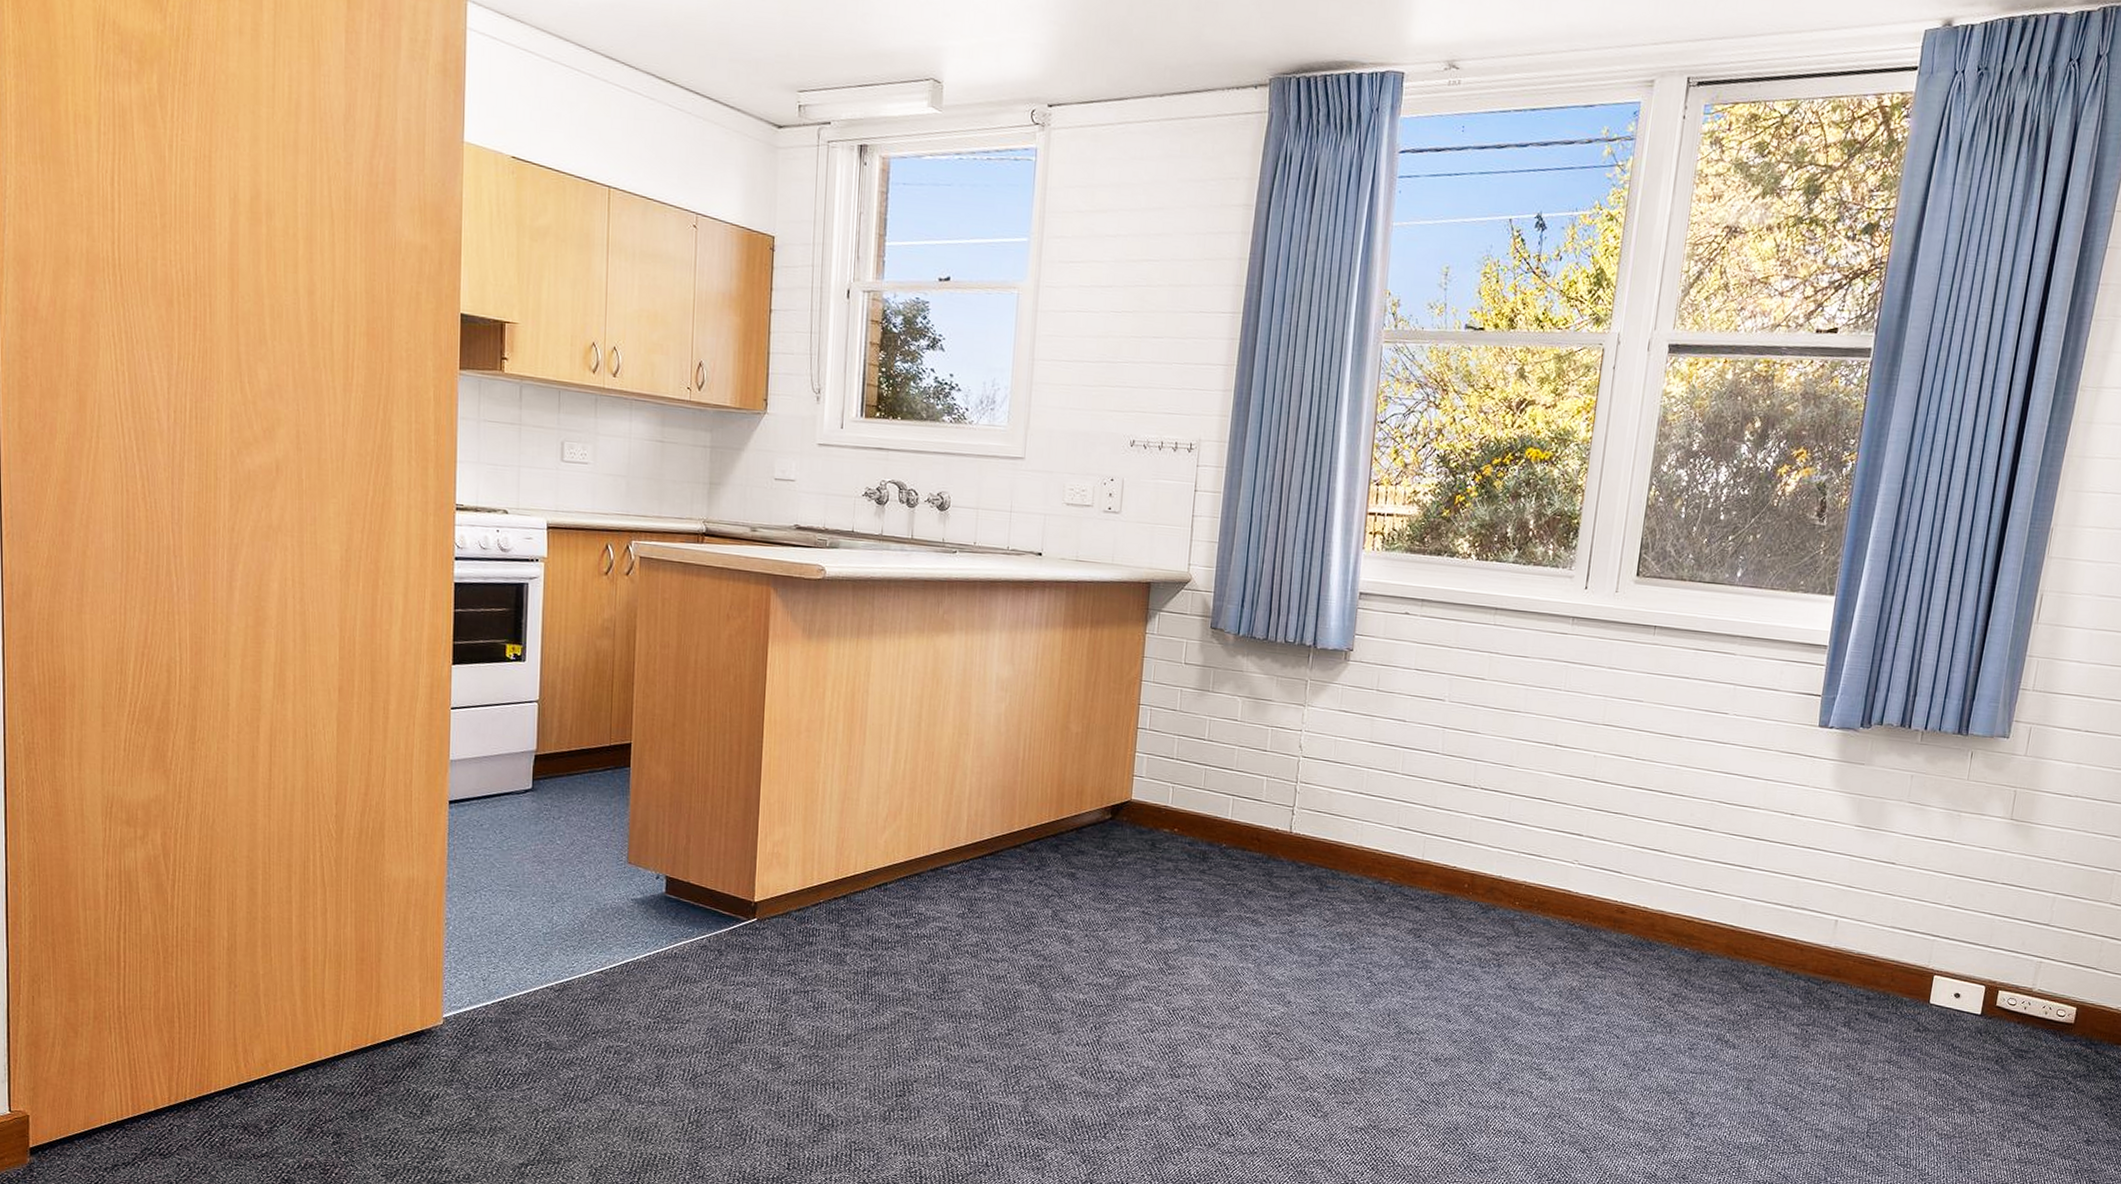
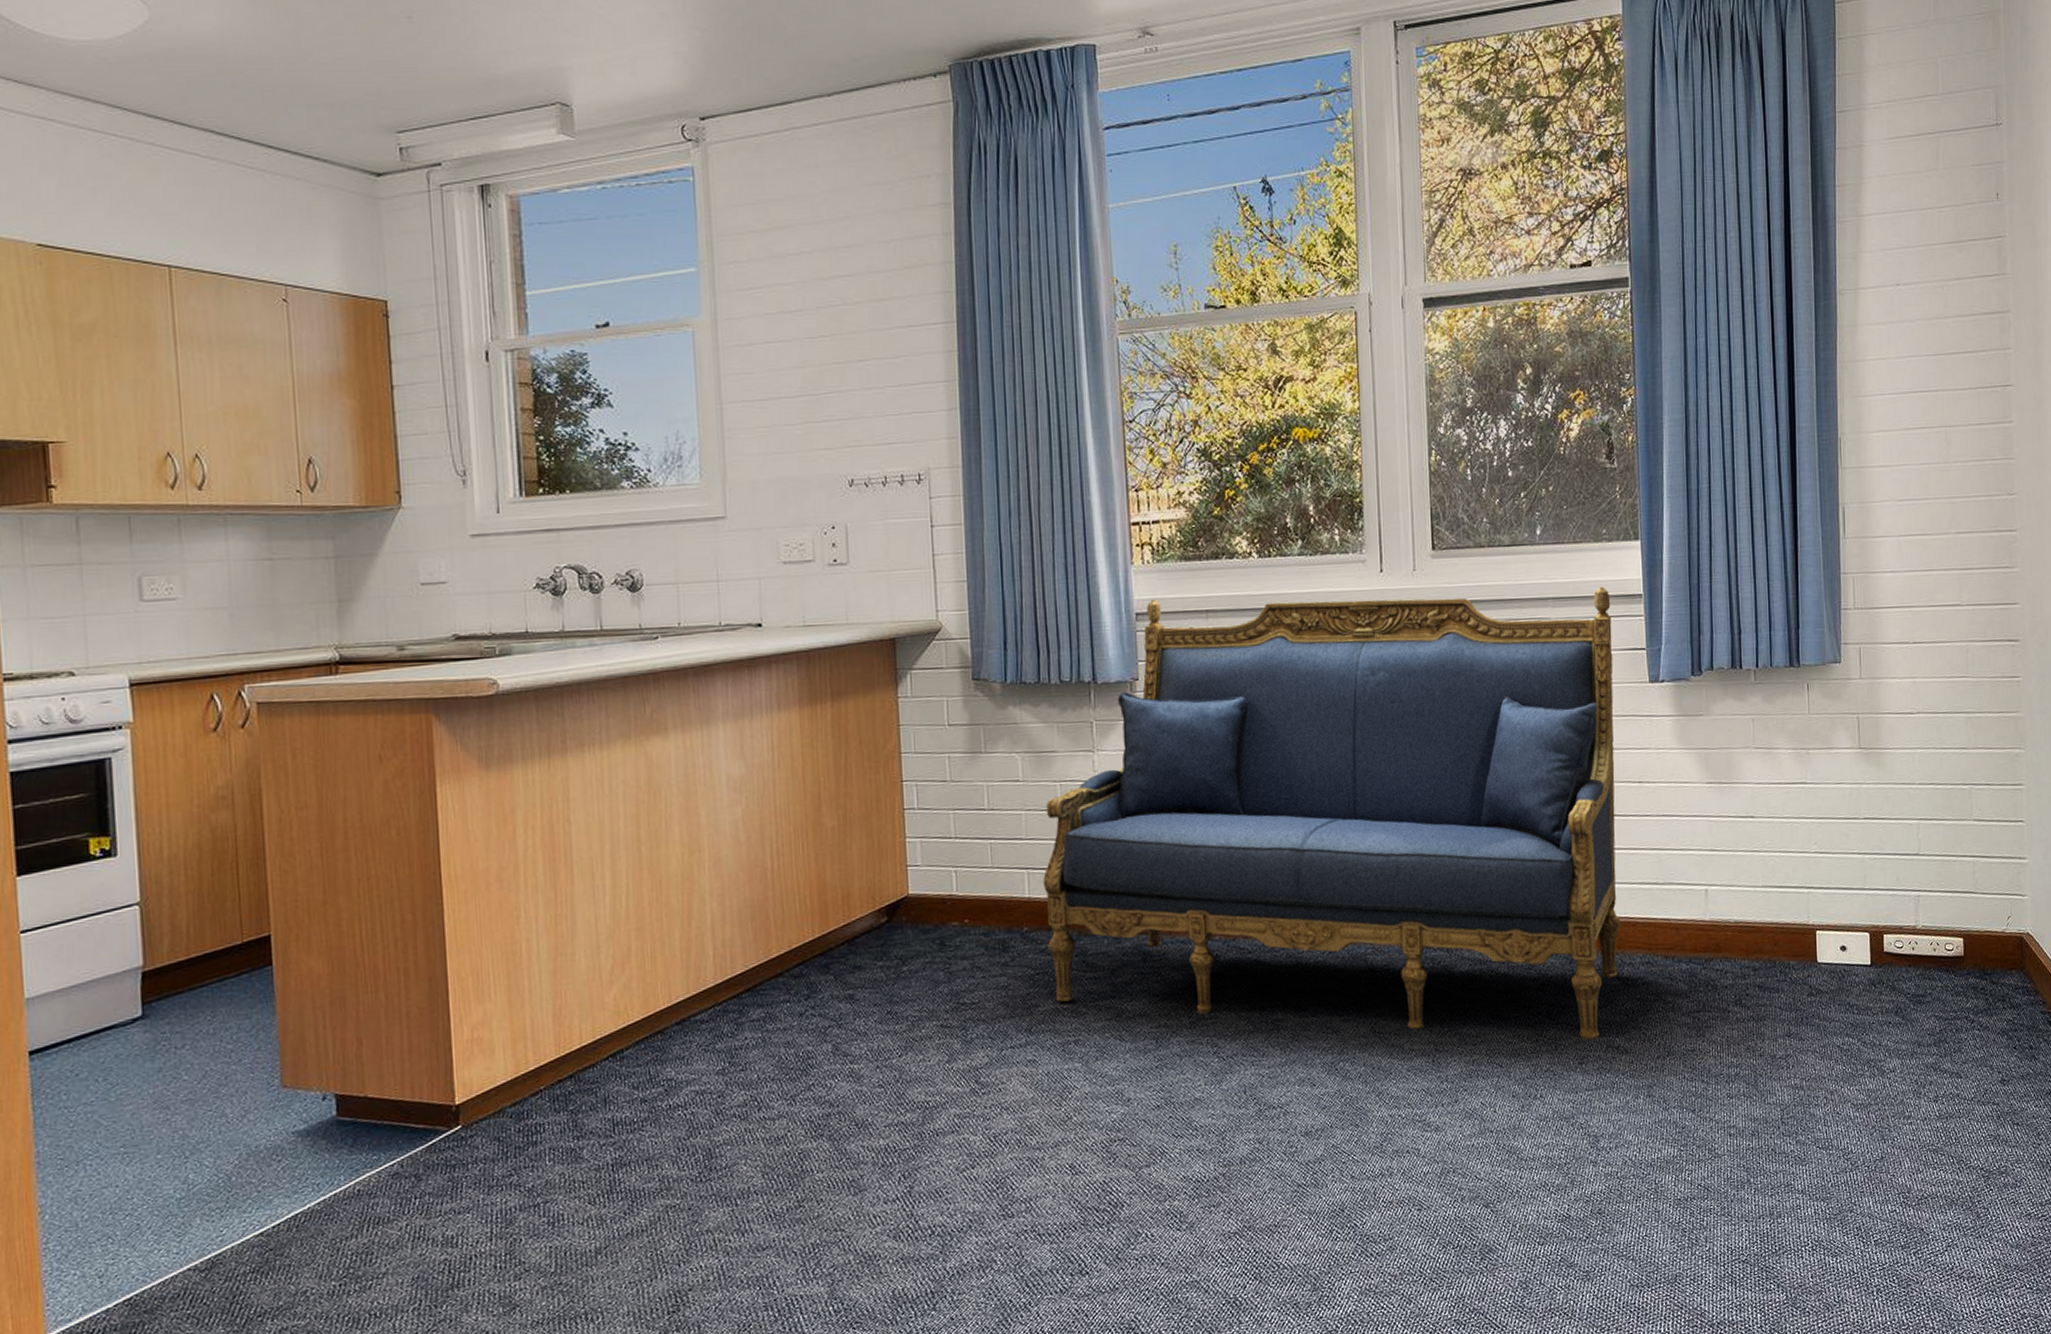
settee: none [1240,582,1796,1031] -> present [1043,586,1621,1040]

